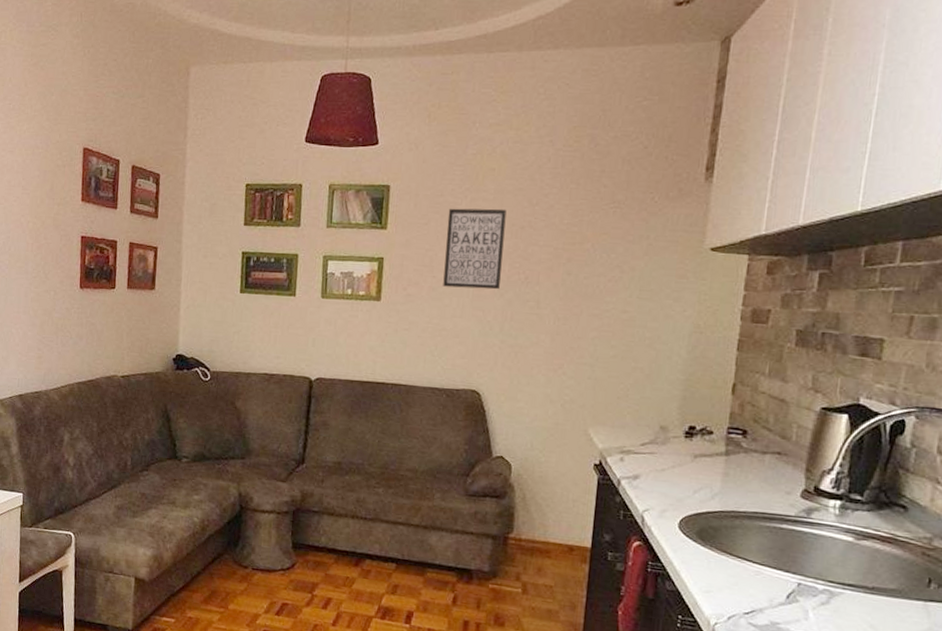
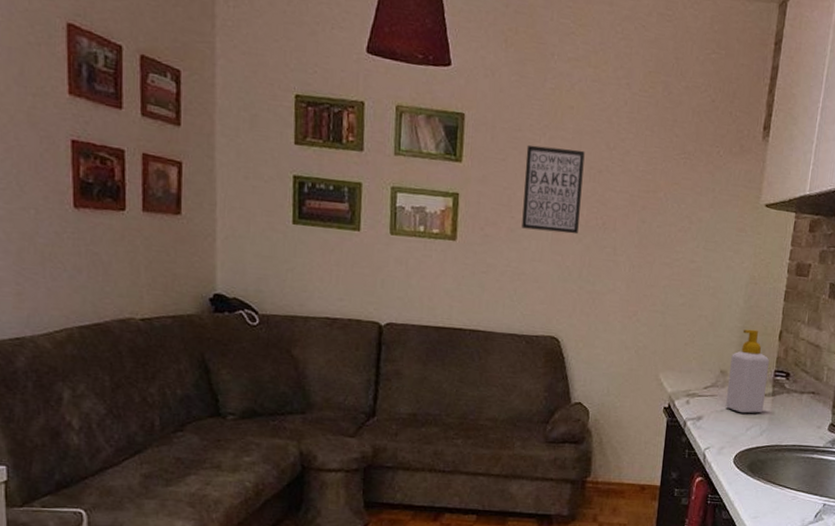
soap bottle: none [666,381,721,475] -> present [725,329,770,414]

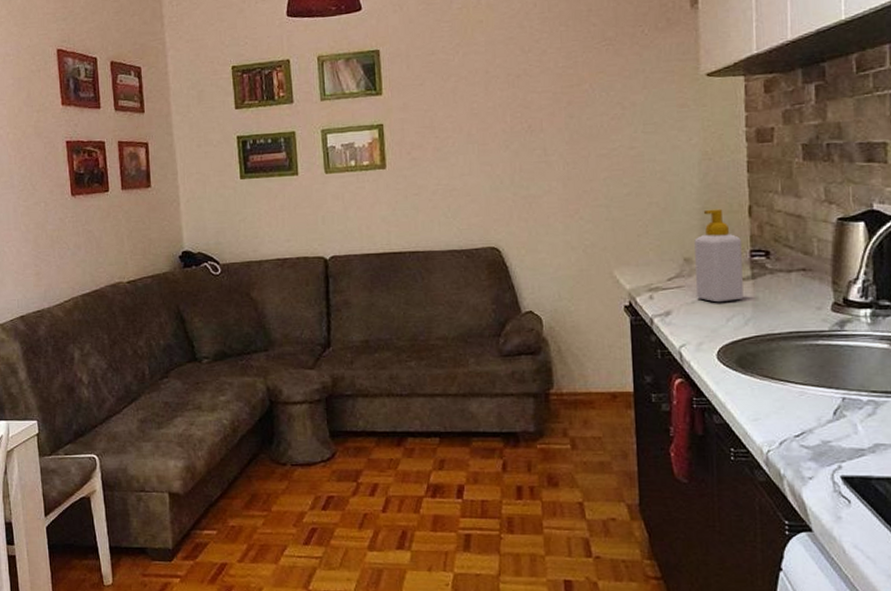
wall art: present [522,144,585,235] -> none [442,60,504,146]

